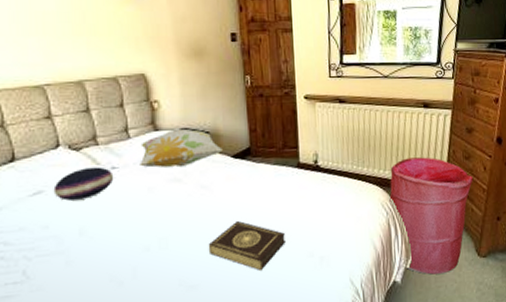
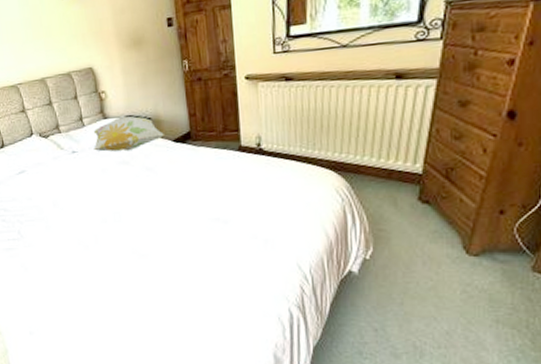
cushion: present [53,167,114,201] -> none [32,151,75,179]
book: present [208,220,285,270] -> none [155,200,228,247]
laundry hamper: present [389,157,473,275] -> none [346,137,464,269]

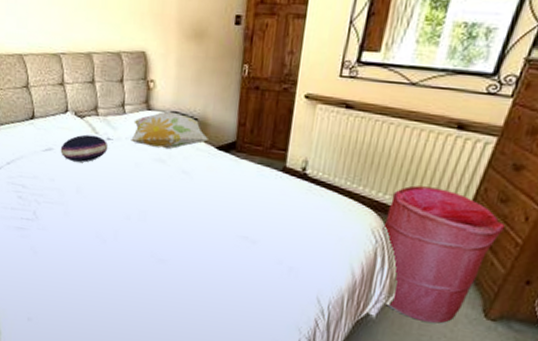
cushion: none [32,151,75,179] -> present [60,134,109,163]
laundry hamper: none [346,137,464,269] -> present [383,185,505,324]

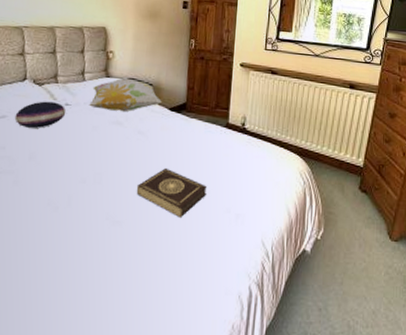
book: none [180,211,257,263] -> present [136,167,207,217]
laundry hamper: present [383,185,505,324] -> none [308,133,391,250]

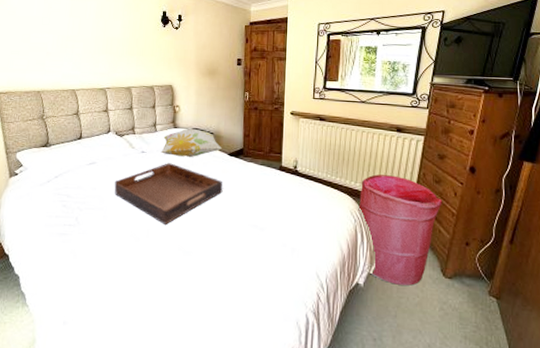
cushion: present [14,101,67,128] -> none [102,149,143,172]
serving tray: none [29,118,162,191] -> present [114,163,223,226]
book: present [136,167,207,217] -> none [202,205,264,250]
laundry hamper: none [308,133,391,250] -> present [358,174,442,286]

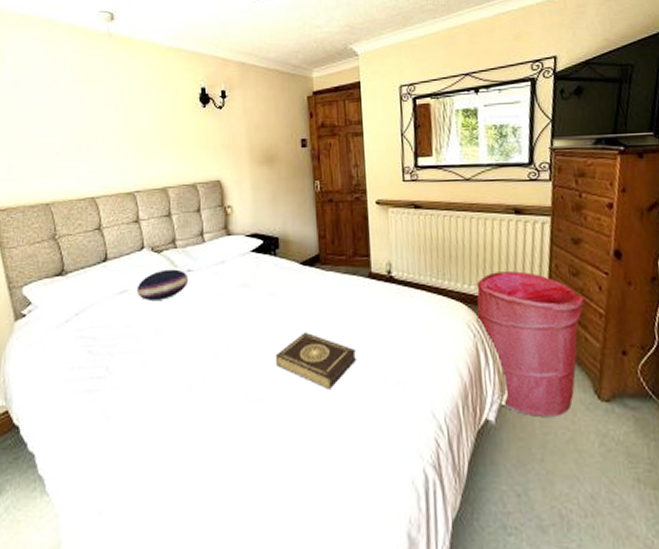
cushion: none [102,149,143,172] -> present [136,269,189,301]
serving tray: present [114,163,223,226] -> none [154,281,298,366]
decorative pillow: present [161,128,223,158] -> none [212,233,293,273]
book: none [202,205,264,250] -> present [275,331,356,389]

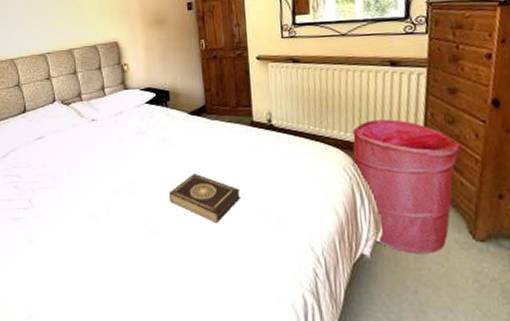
cushion: present [136,269,189,301] -> none [50,119,94,145]

